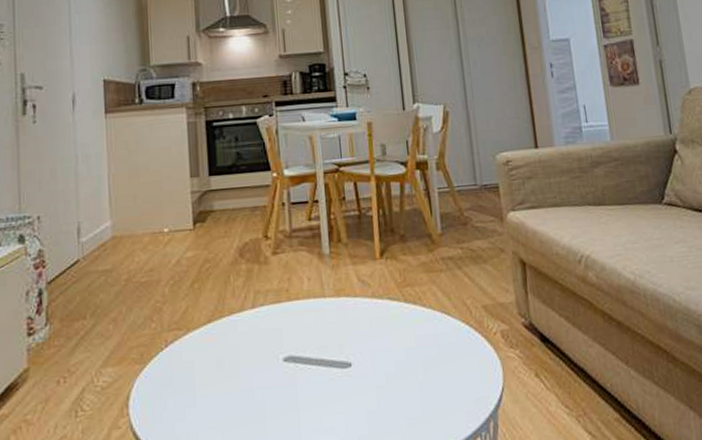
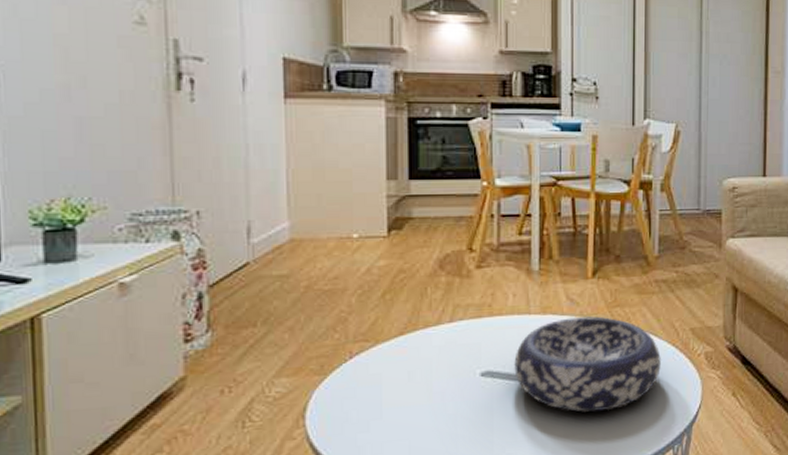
decorative bowl: none [314,297,458,397] -> present [514,316,661,412]

